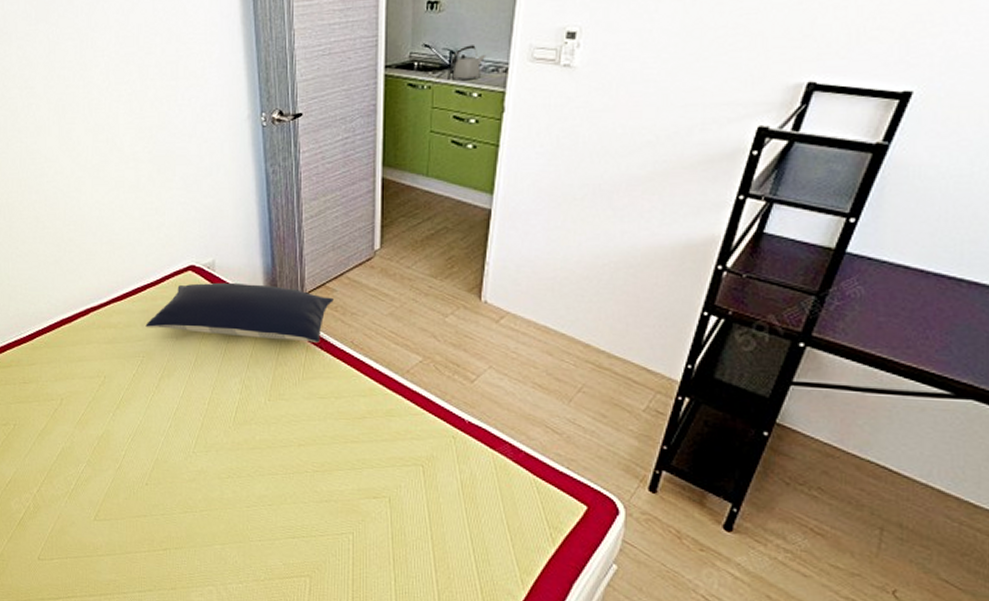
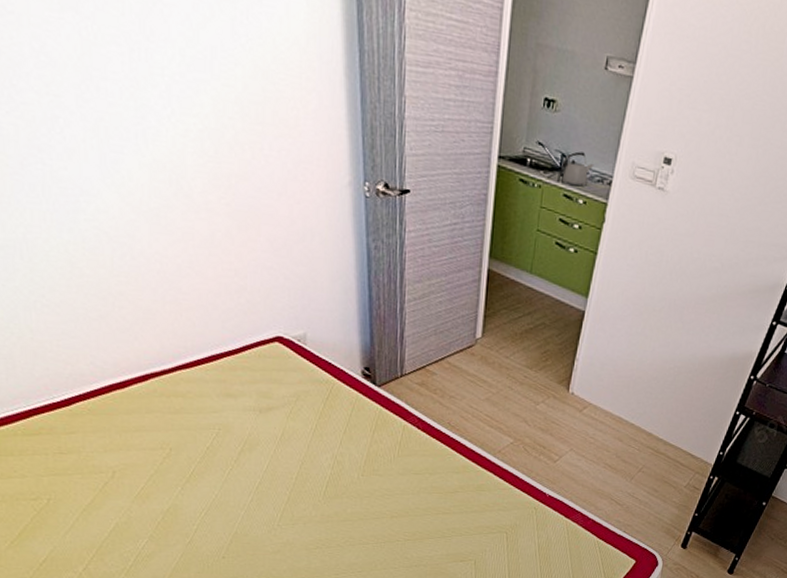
pillow: present [145,282,334,343] -> none [222,356,433,423]

